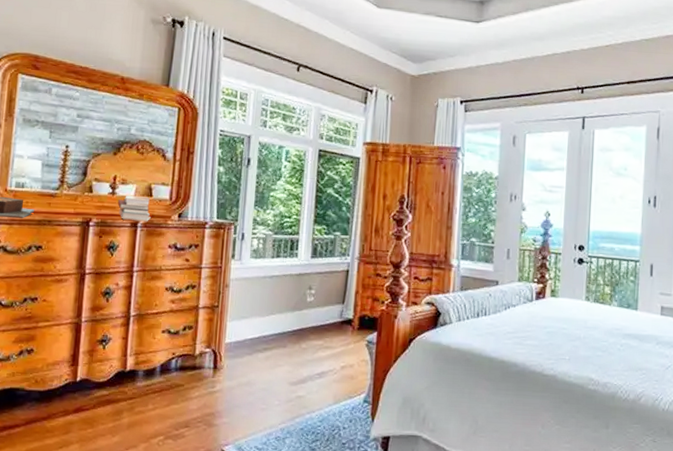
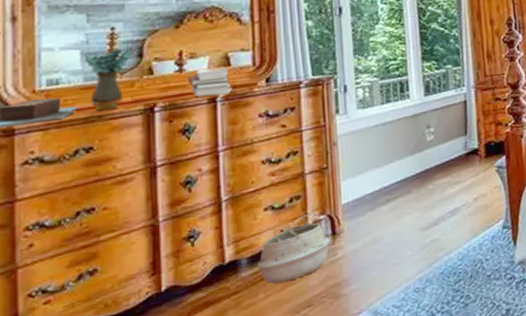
vase: none [43,163,81,217] -> present [84,46,135,111]
woven basket: none [150,344,211,401] -> present [256,213,330,284]

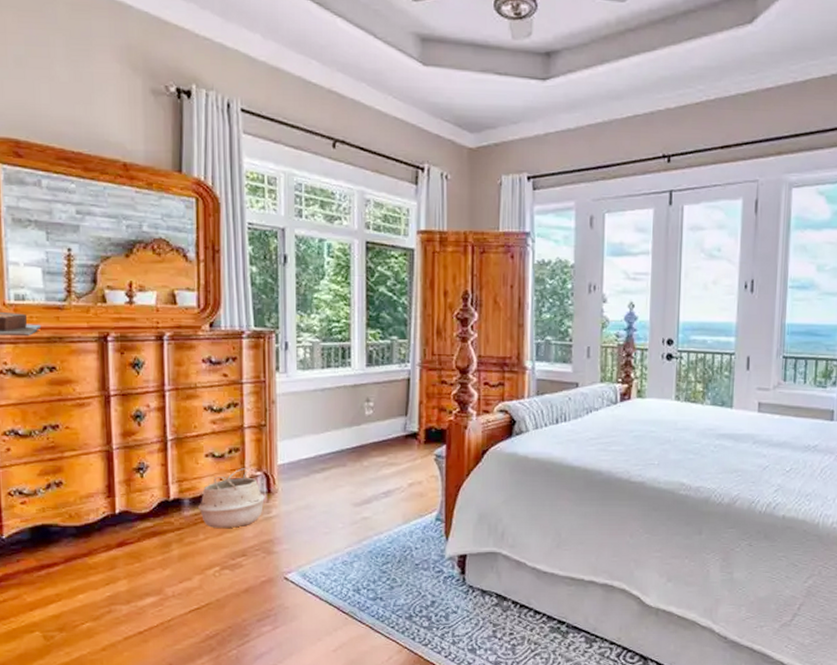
vase: present [84,46,135,111] -> none [45,269,89,332]
books: present [187,67,232,98] -> none [137,303,178,334]

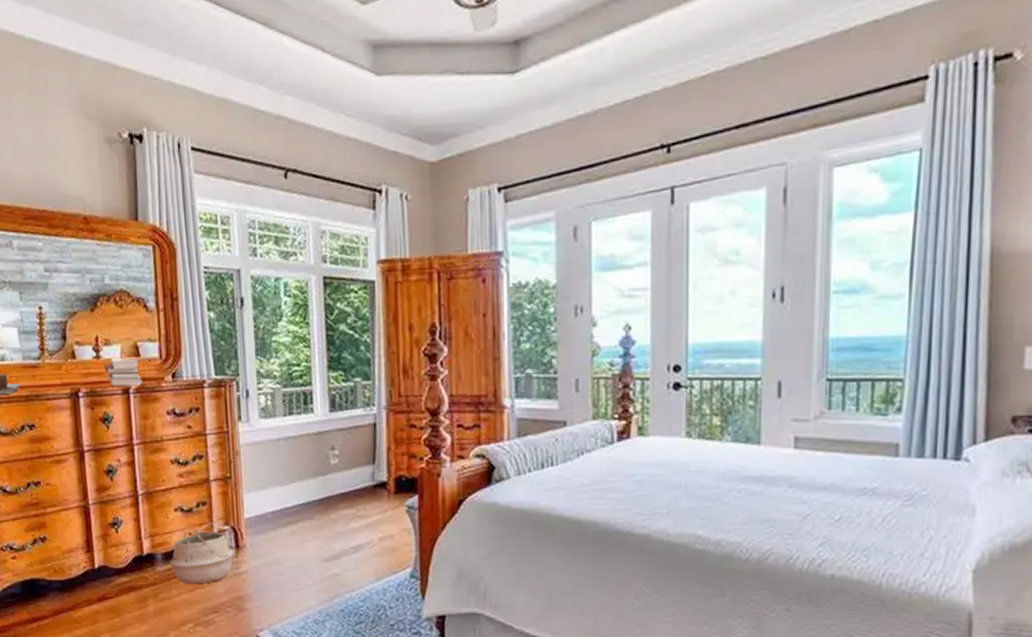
books: none [137,303,178,334] -> present [103,357,142,388]

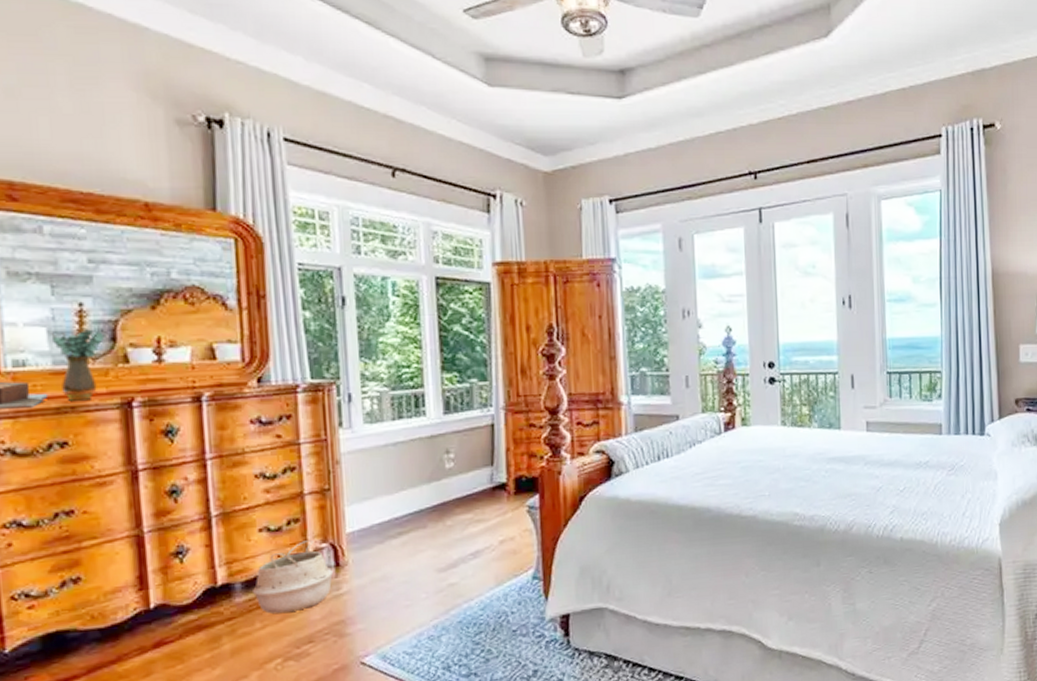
vase: none [20,326,59,390] -> present [50,326,107,401]
books: present [103,357,142,388] -> none [167,360,219,395]

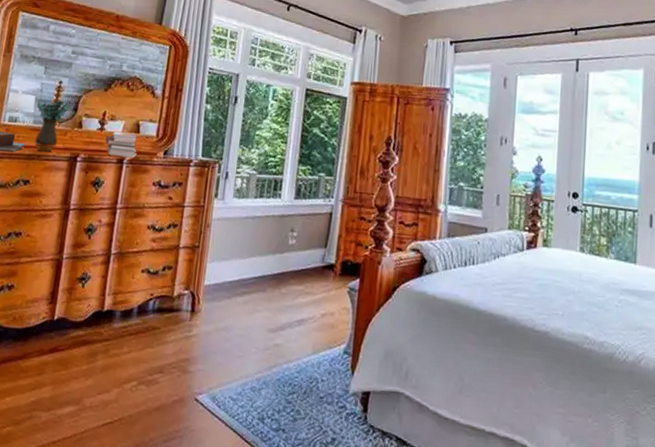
books: none [167,360,219,395] -> present [105,131,137,159]
woven basket: present [251,539,333,614] -> none [126,285,188,344]

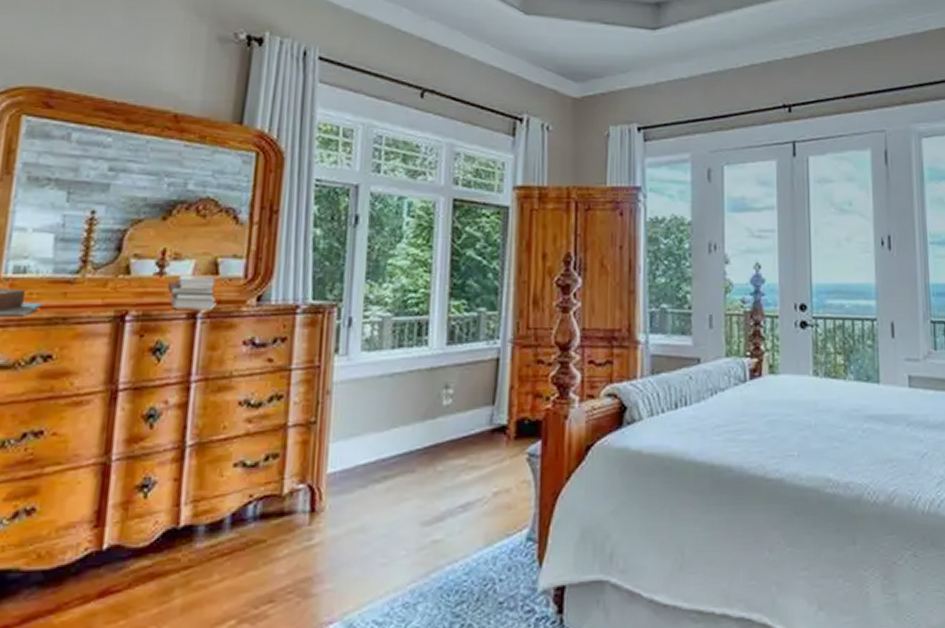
vase: present [35,98,72,152] -> none [57,234,113,311]

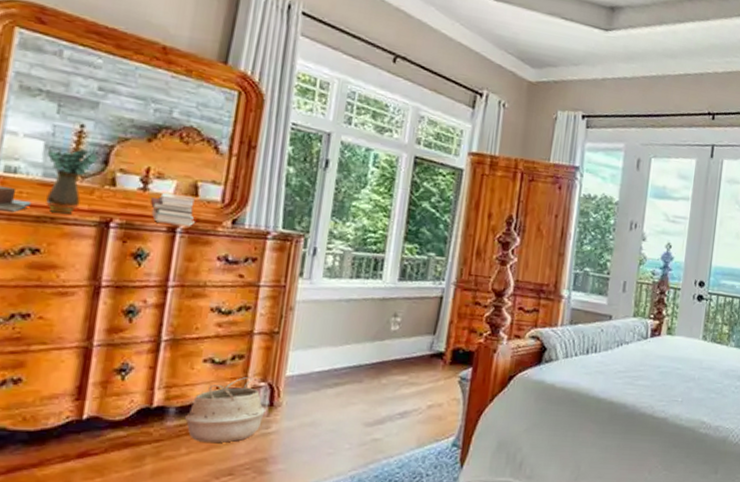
vase: none [57,234,113,311] -> present [46,146,100,214]
woven basket: none [215,478,306,565] -> present [184,376,266,443]

